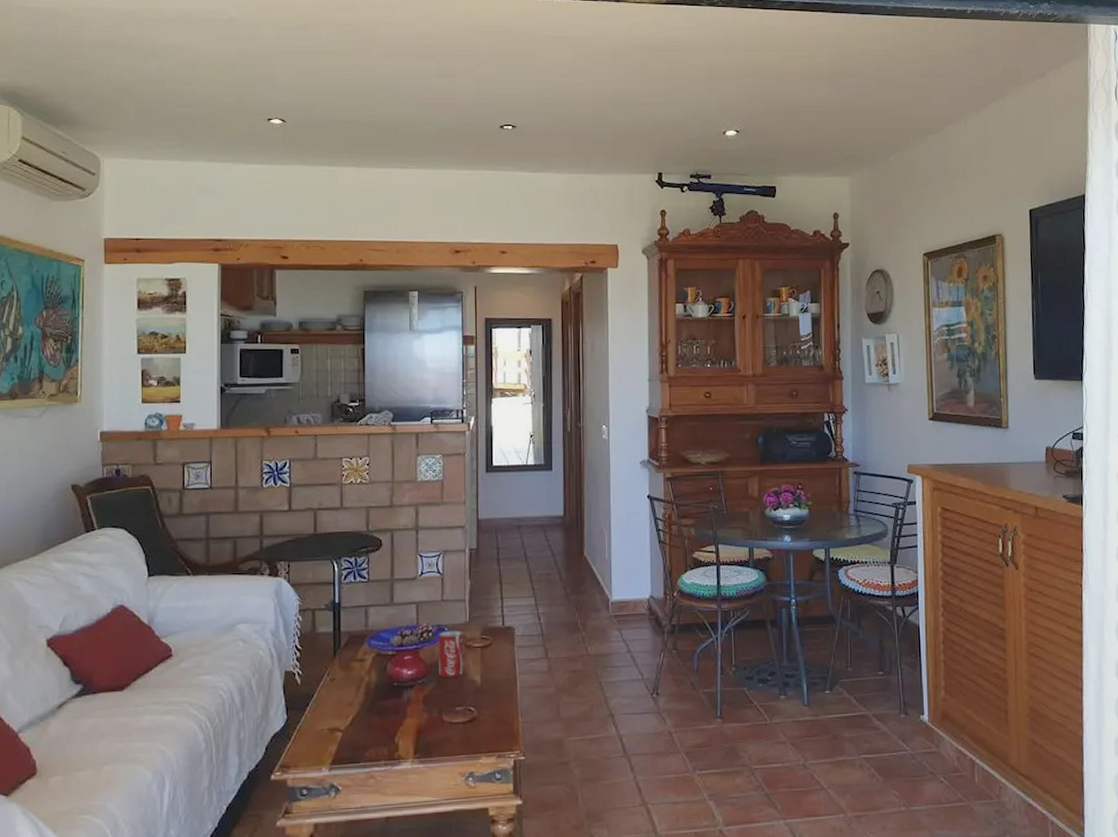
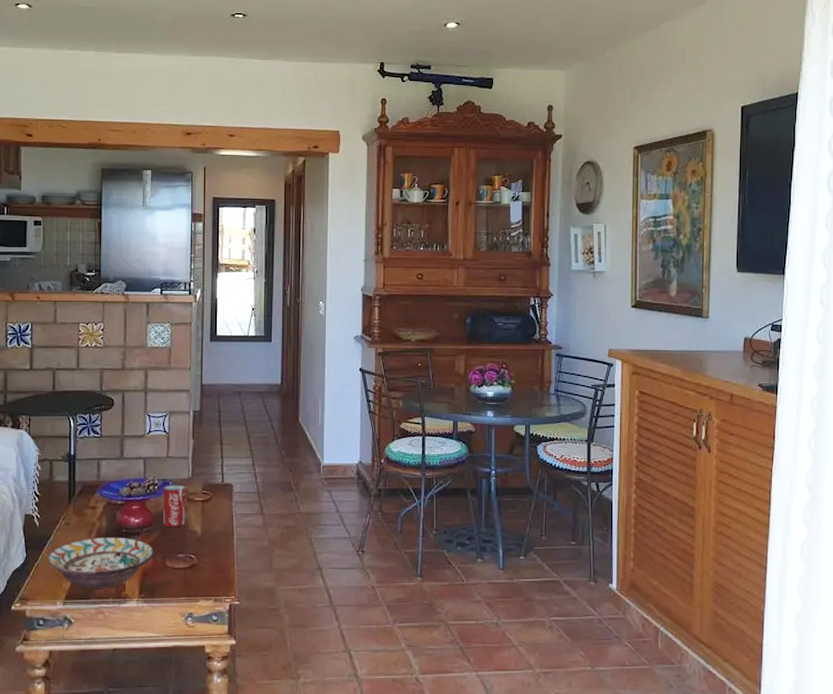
decorative bowl: none [311,691,429,751] -> present [48,537,154,588]

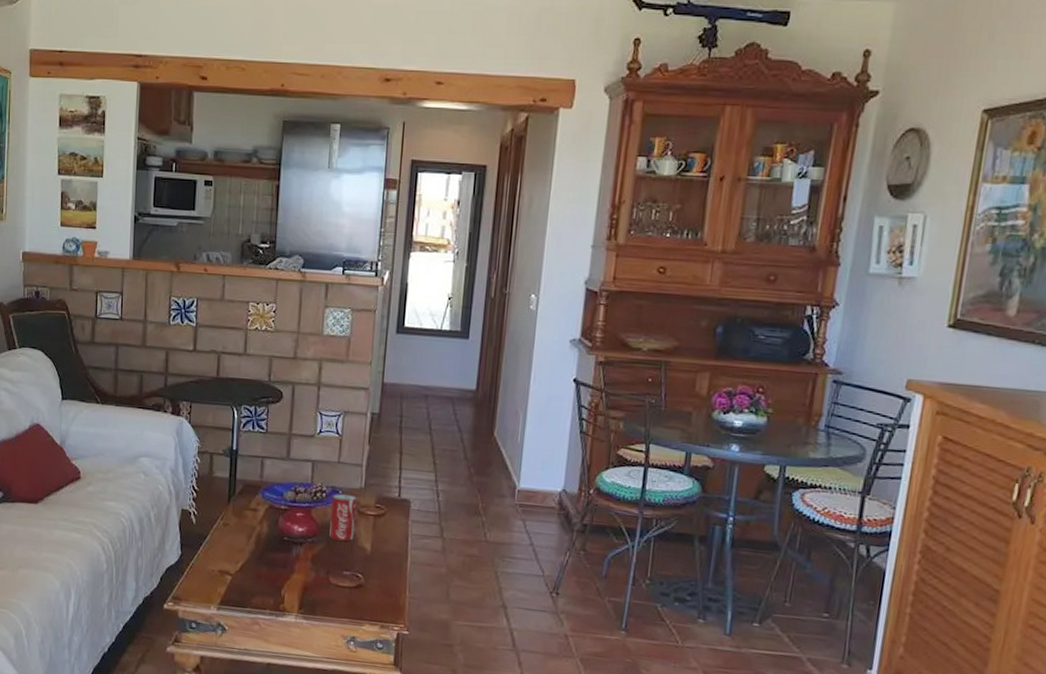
decorative bowl: present [48,537,154,588] -> none [203,542,317,599]

